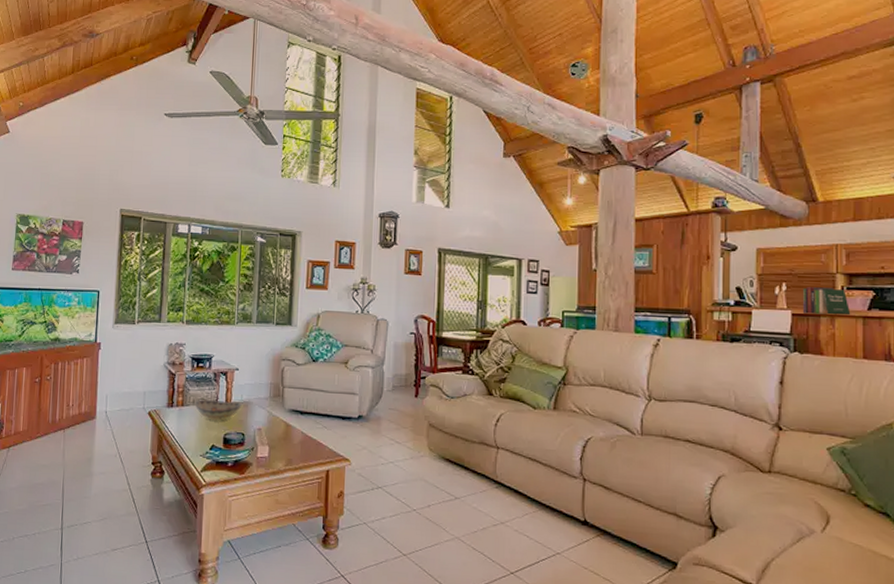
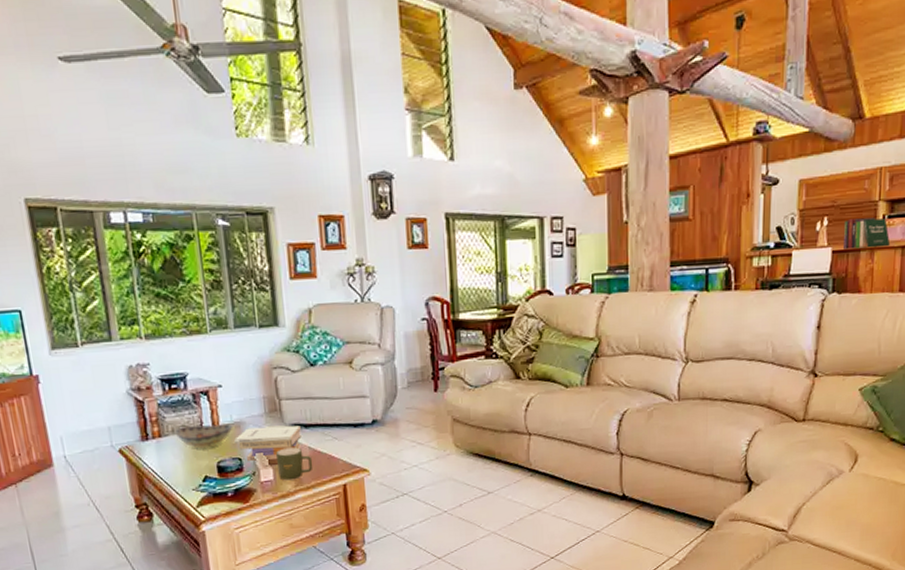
books: none [241,408,297,445] -> present [234,425,302,467]
mug: none [273,430,303,460] -> present [276,447,313,481]

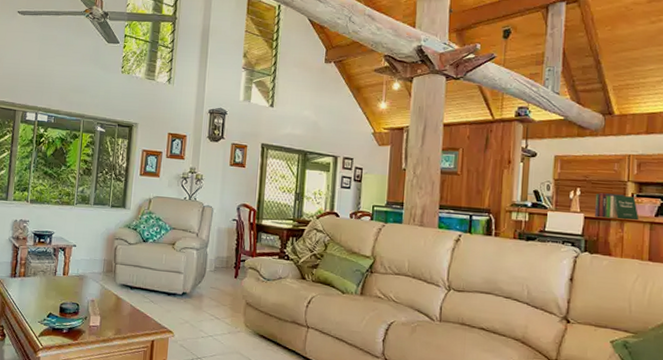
decorative bowl: present [173,423,234,449] -> none [34,272,79,292]
books: present [234,425,302,467] -> none [77,281,127,315]
mug: present [276,447,313,481] -> none [104,302,132,329]

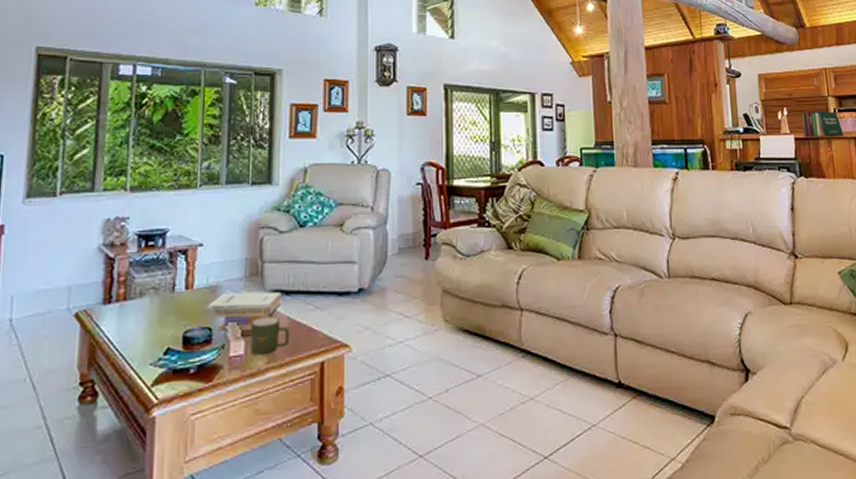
books: none [77,281,127,315] -> present [207,292,281,339]
mug: none [104,302,132,329] -> present [250,317,290,356]

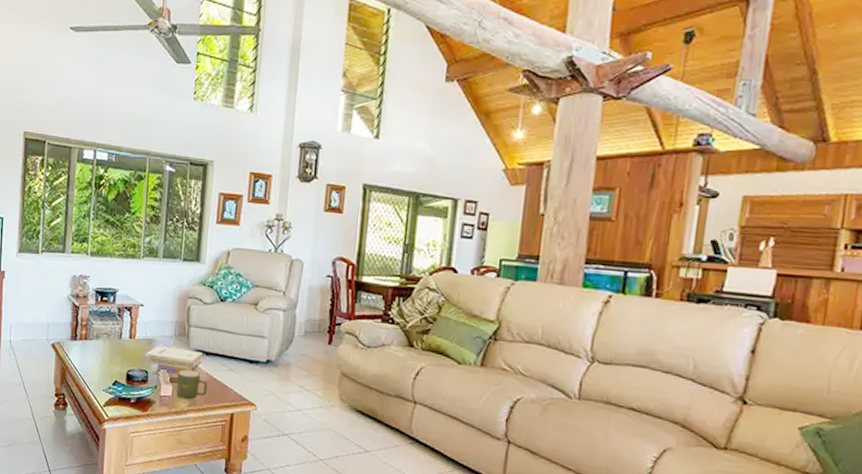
books: present [801,111,844,138] -> none [791,243,853,279]

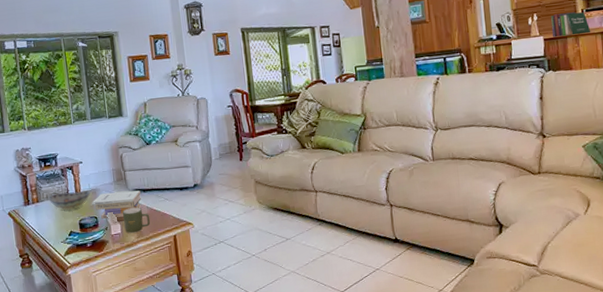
decorative bowl: none [97,334,147,357] -> present [47,190,92,211]
books: none [791,243,853,279] -> present [550,12,591,38]

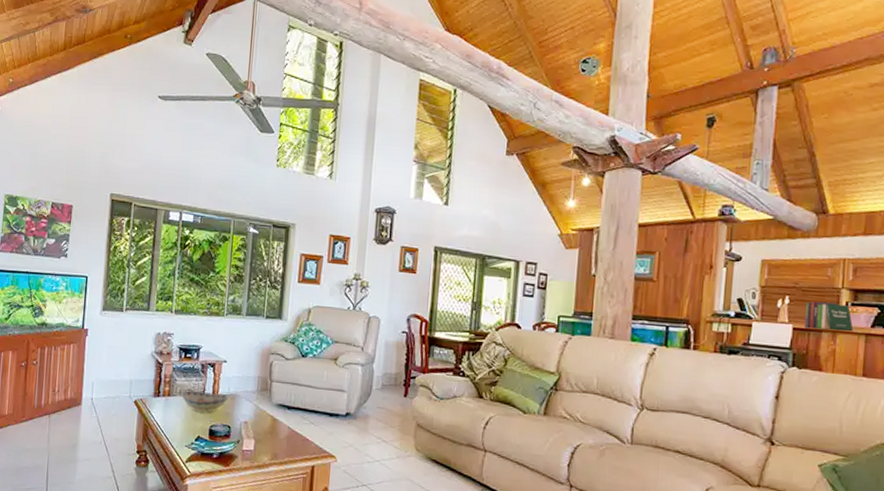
books: present [92,190,141,223] -> none [228,401,285,438]
mug: present [123,207,151,234] -> none [258,424,289,454]

